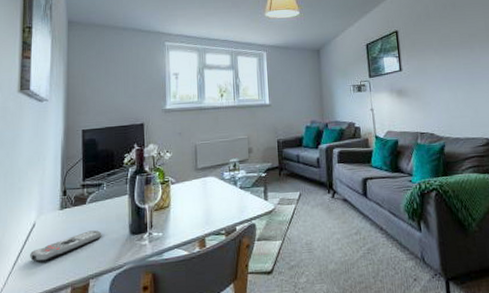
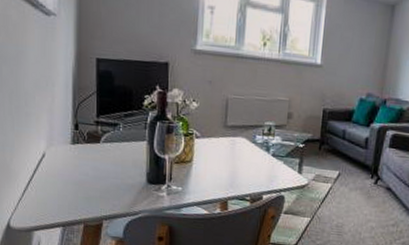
remote control: present [30,230,102,262] -> none [40,171,117,195]

